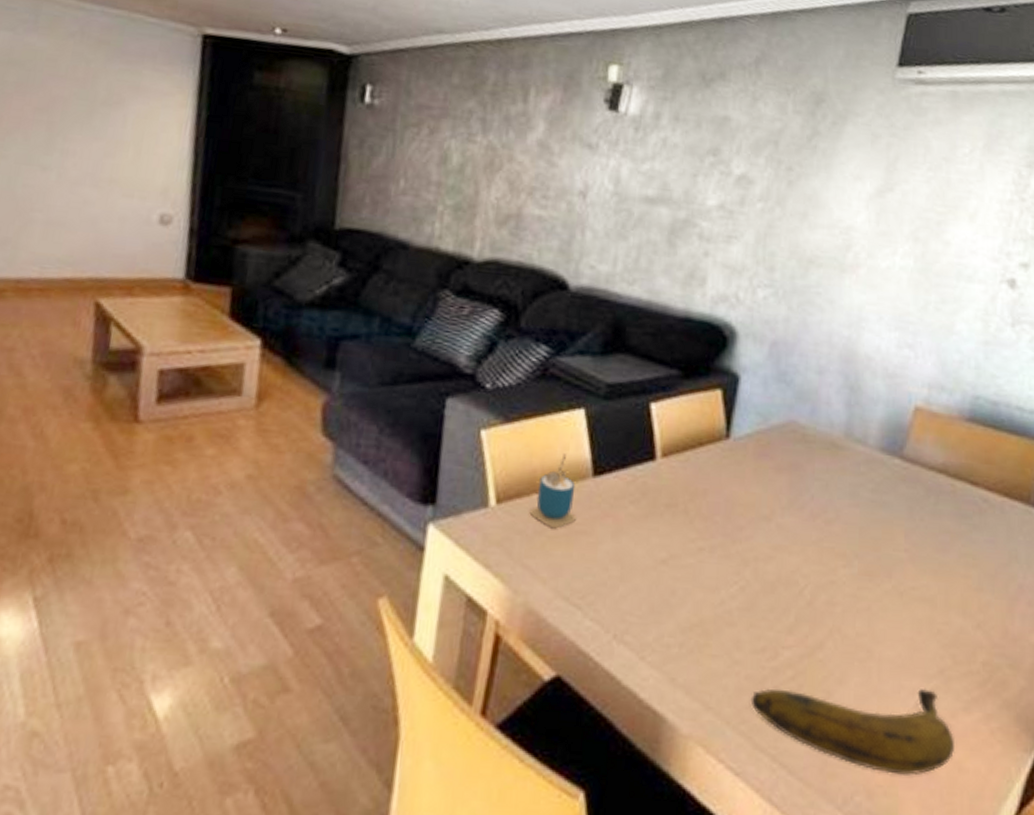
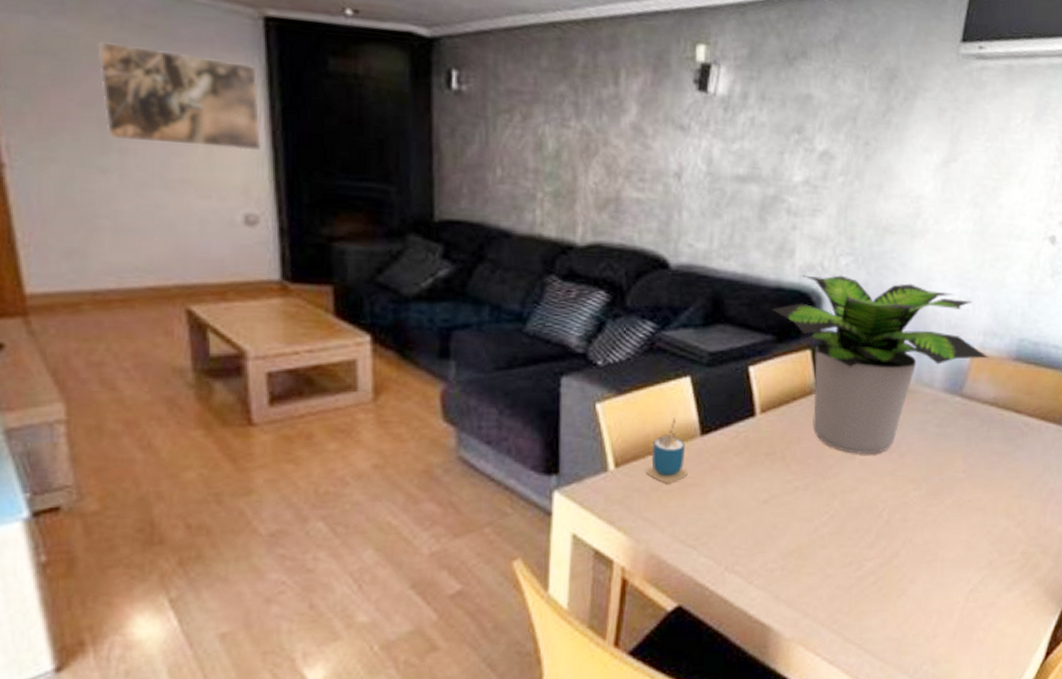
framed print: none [54,54,189,155] -> present [97,41,261,151]
potted plant: none [679,306,935,518] -> present [772,275,989,455]
banana: present [750,688,954,775] -> none [840,578,999,646]

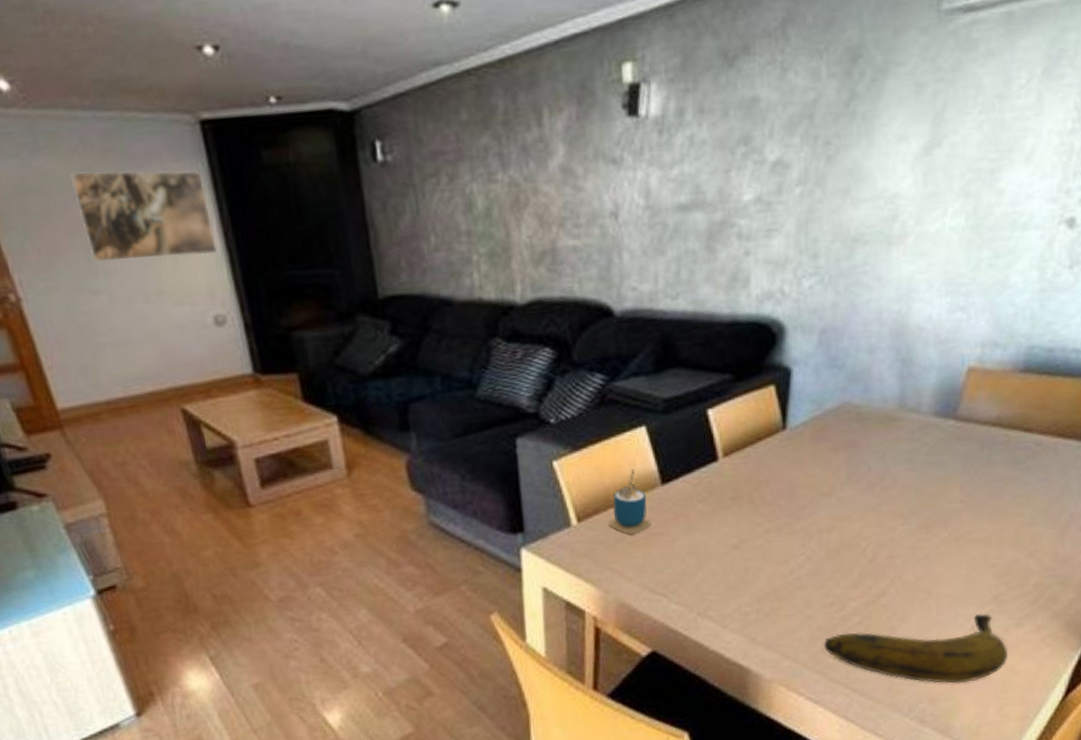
potted plant: present [772,275,989,455] -> none [728,298,989,492]
banana: none [840,578,999,646] -> present [823,614,1007,684]

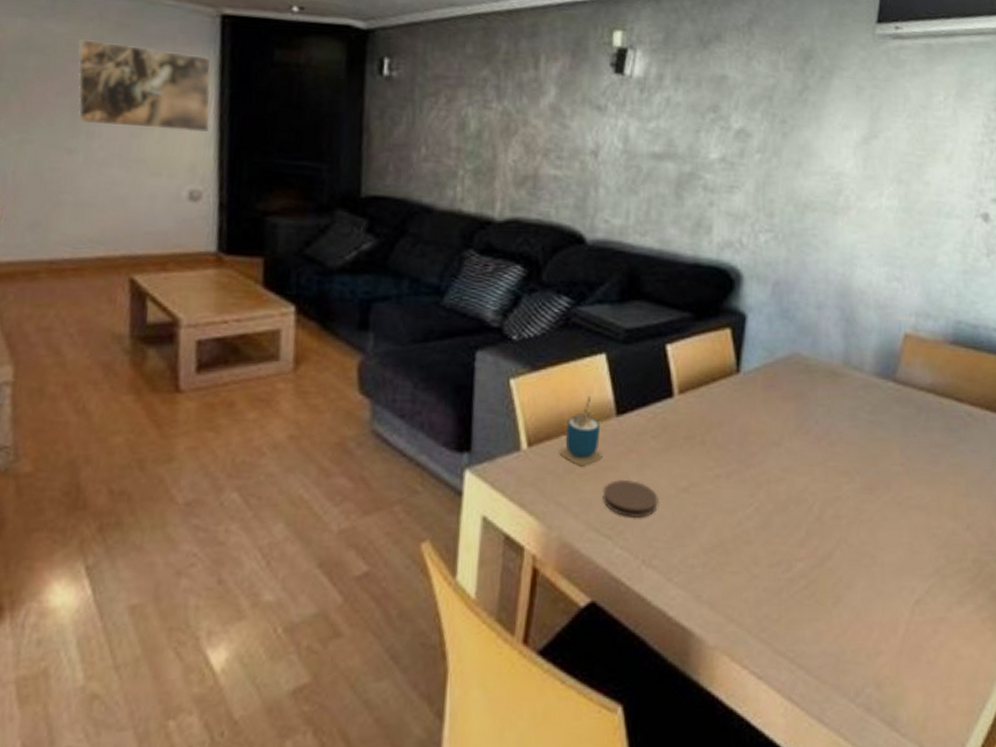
coaster: none [654,542,709,577] -> present [602,479,658,519]
banana: present [823,614,1007,684] -> none [769,588,951,666]

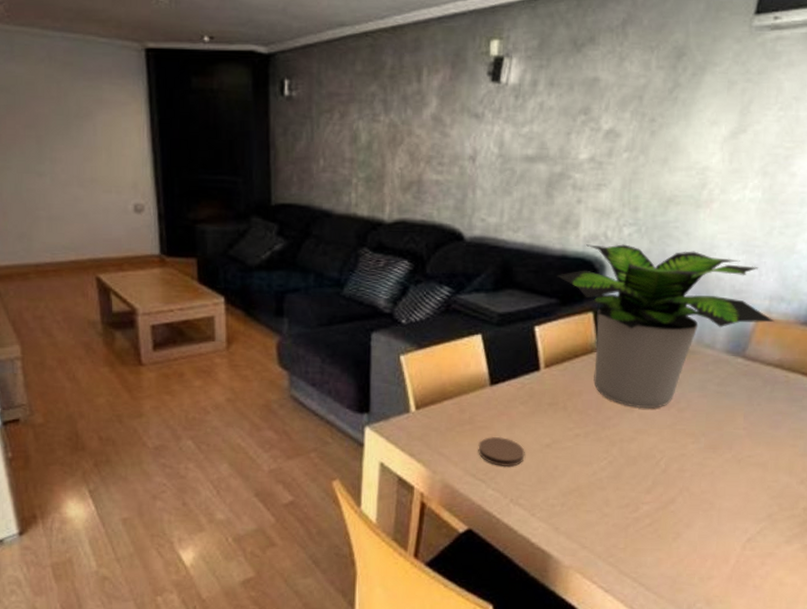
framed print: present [77,39,211,133] -> none [35,78,144,155]
cup: present [559,397,603,467] -> none [442,370,478,426]
potted plant: none [690,251,923,442] -> present [557,244,775,409]

